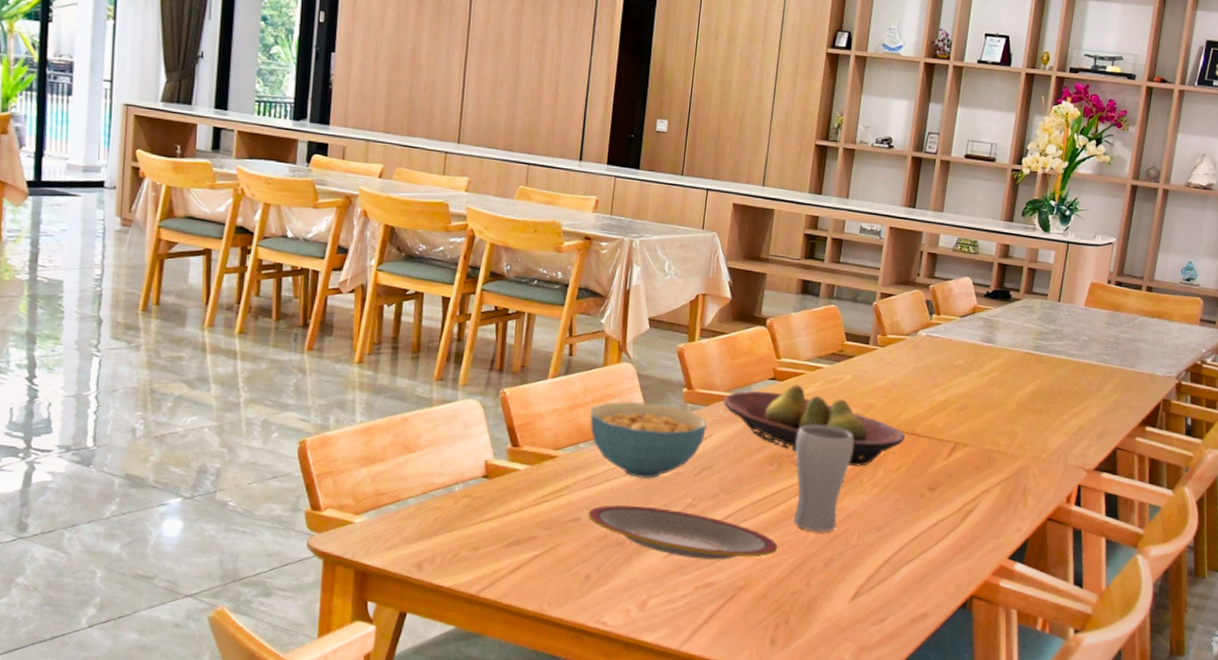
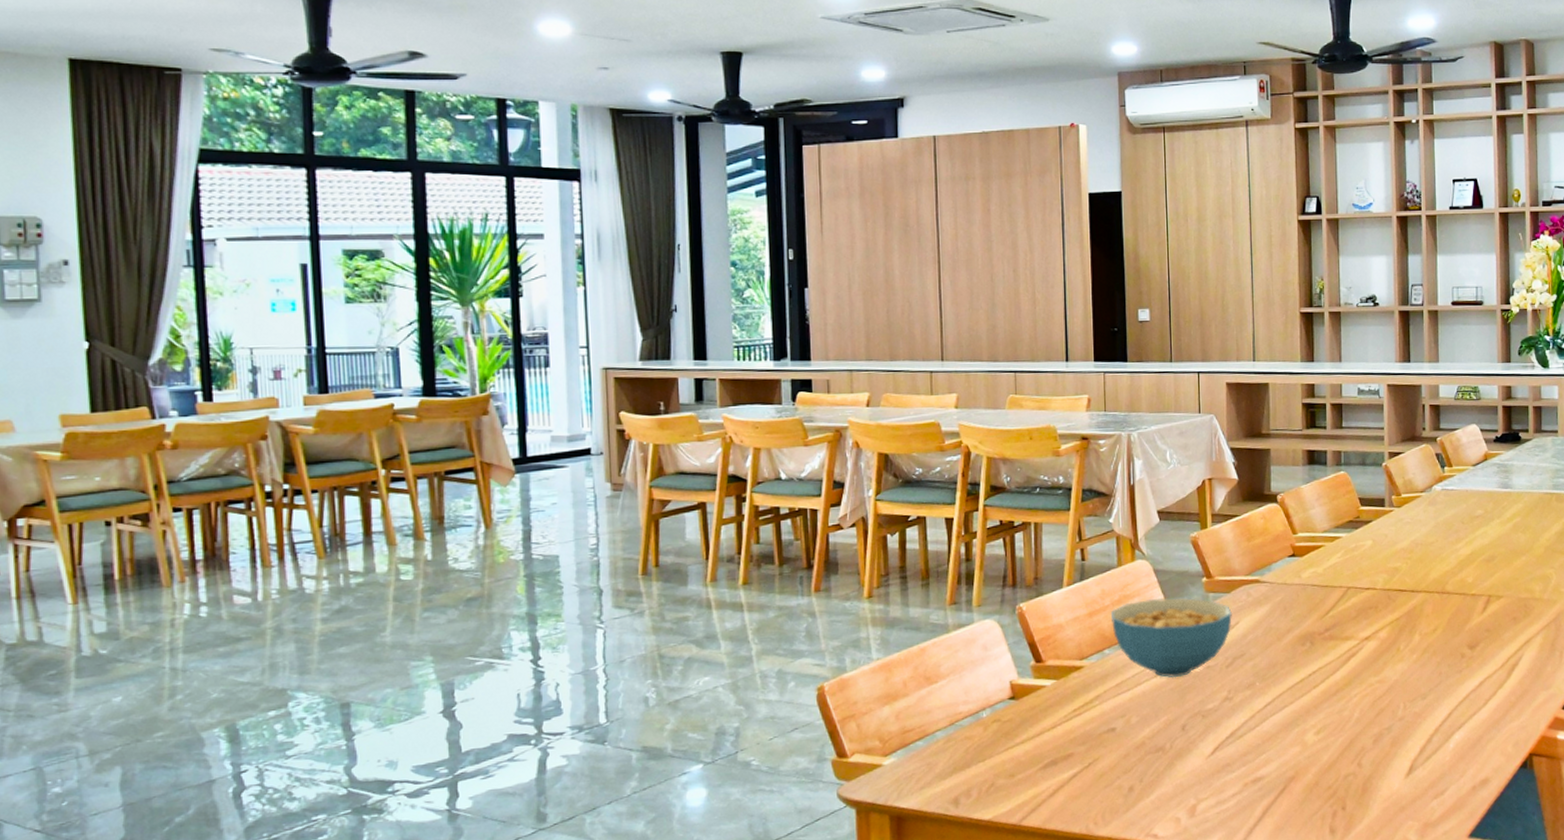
plate: present [588,505,777,560] -> none [1123,706,1322,754]
fruit bowl: present [724,385,905,466] -> none [1246,558,1436,634]
drinking glass: present [793,424,854,532] -> none [1325,596,1385,708]

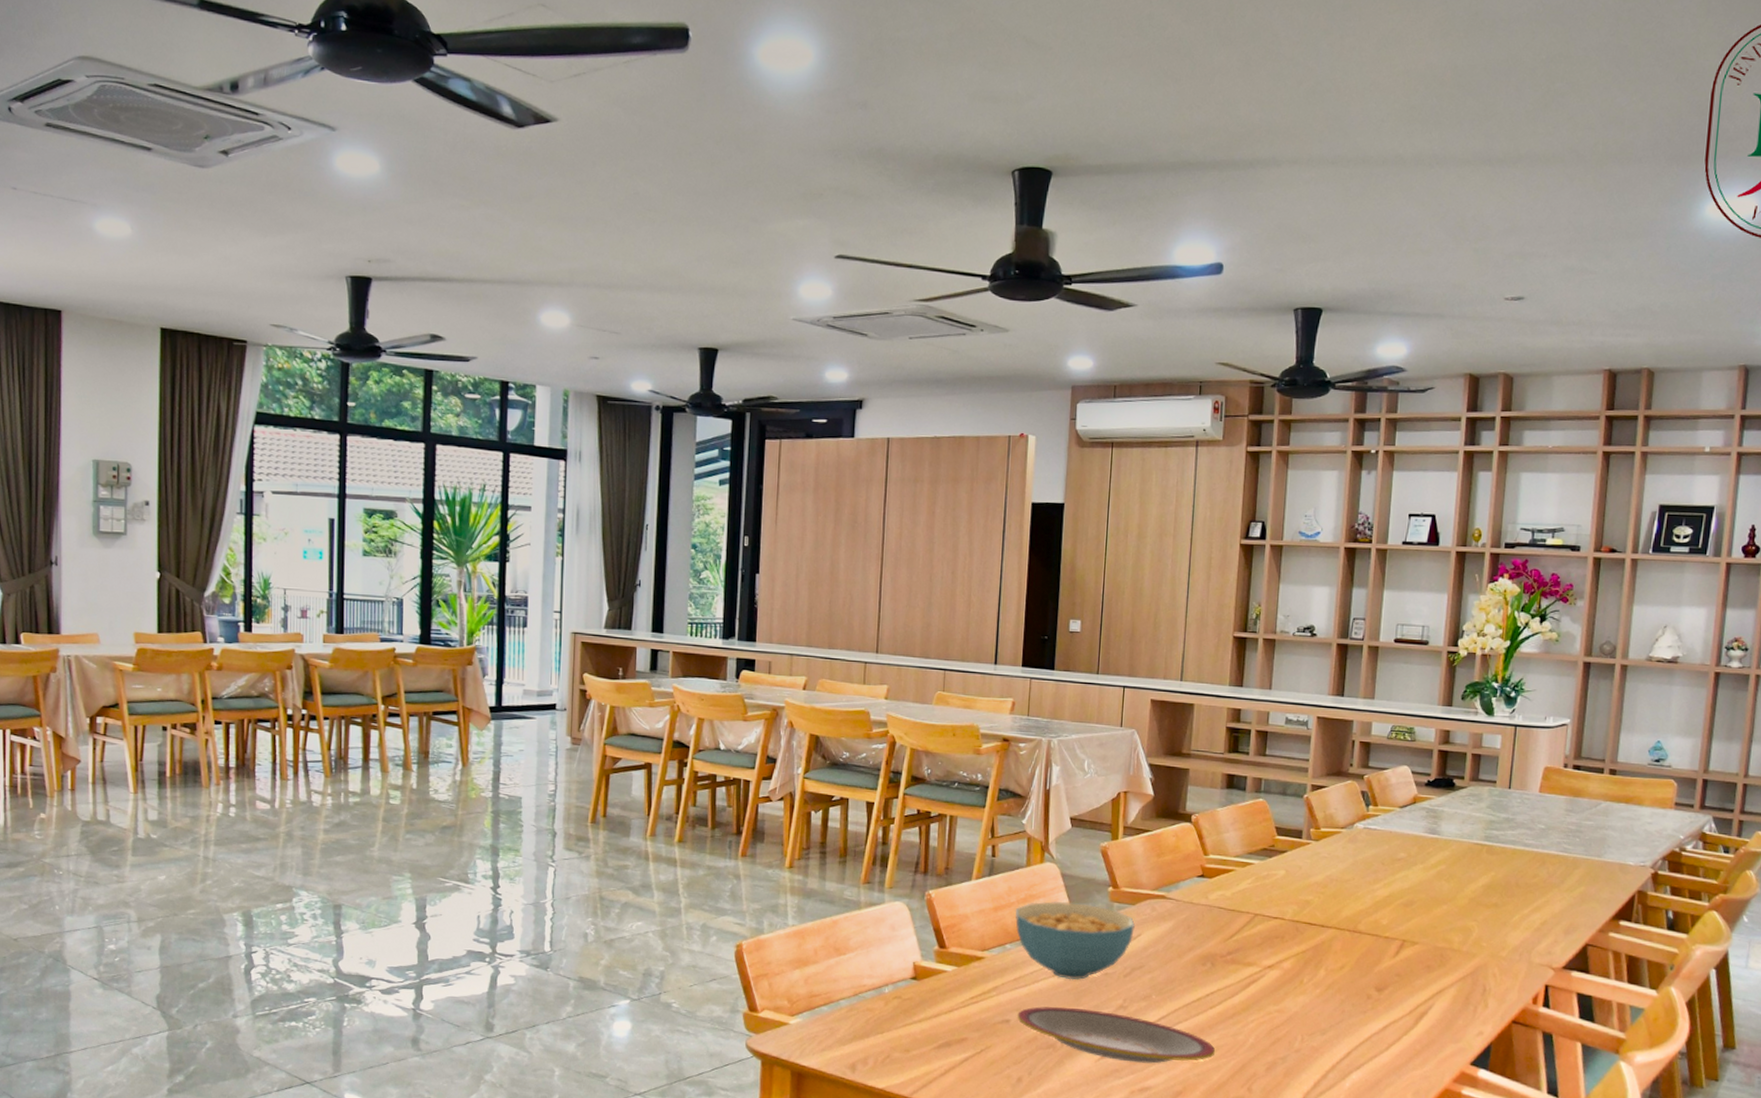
plate: none [1123,706,1322,754] -> present [1017,1006,1215,1064]

